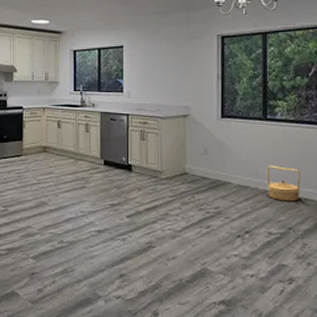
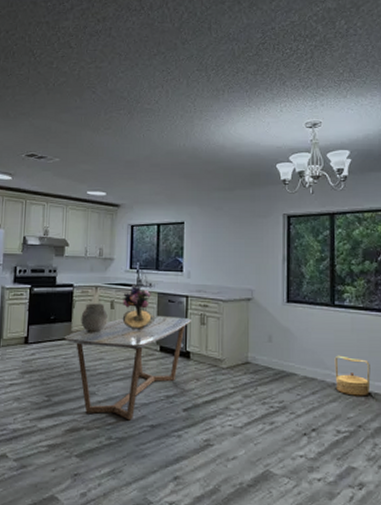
dining table: none [17,133,132,227] -> present [64,316,191,421]
ceramic pot: none [31,123,55,149] -> present [81,303,108,332]
bouquet: none [68,105,99,147] -> present [122,284,156,331]

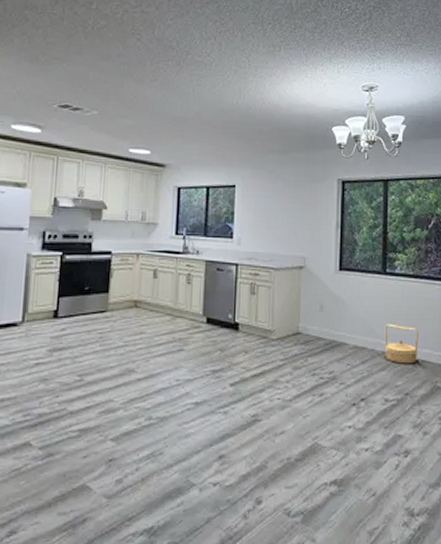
dining table: present [64,316,191,421] -> none [100,285,241,399]
ceramic pot: present [81,303,108,332] -> none [119,272,150,304]
bouquet: present [122,284,156,331] -> none [166,251,203,302]

